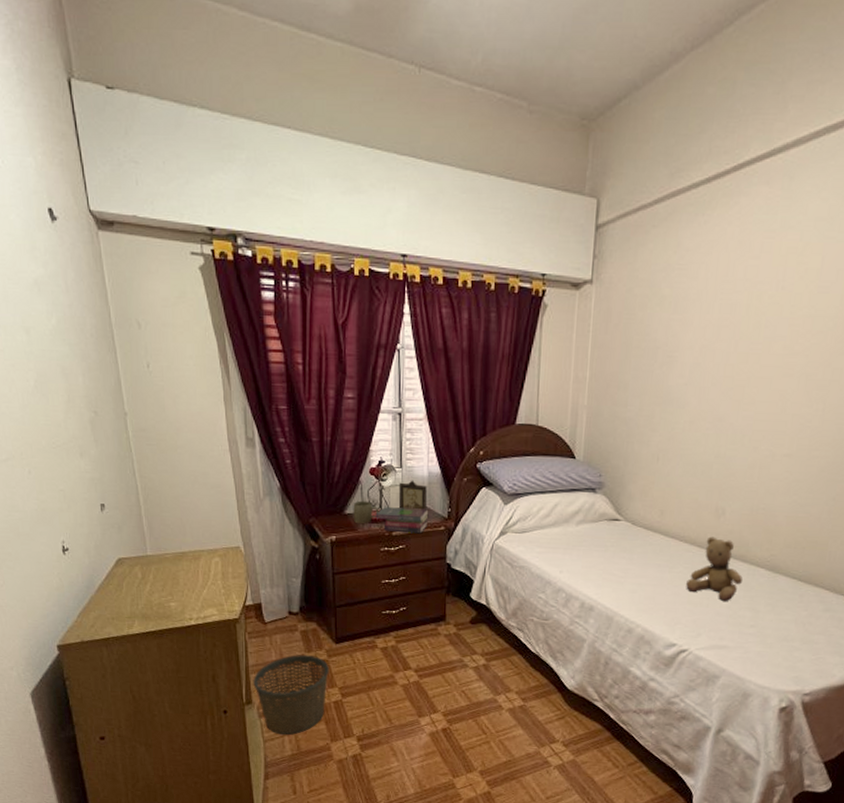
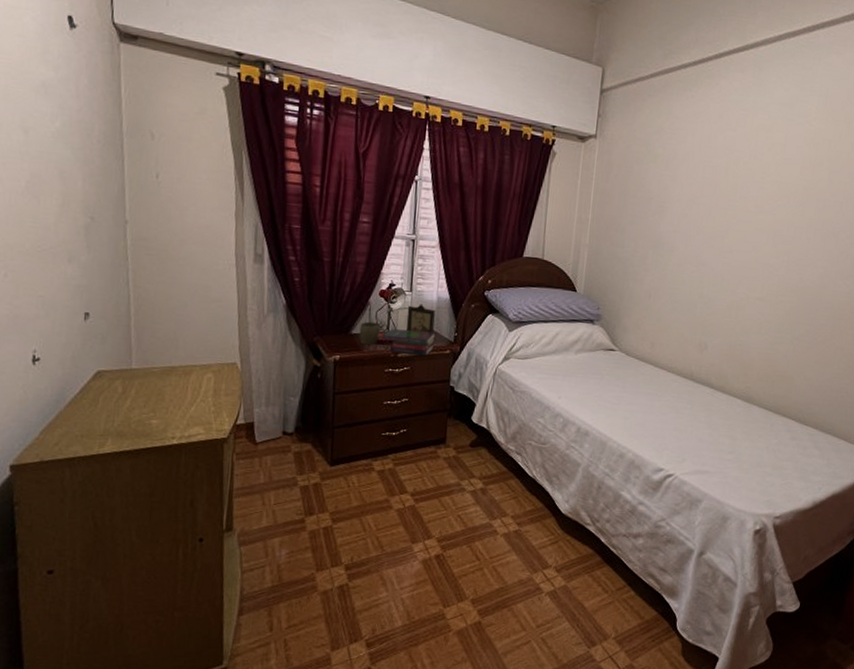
basket: present [253,655,329,735] -> none [236,477,321,565]
teddy bear: present [686,536,742,601] -> none [673,368,722,429]

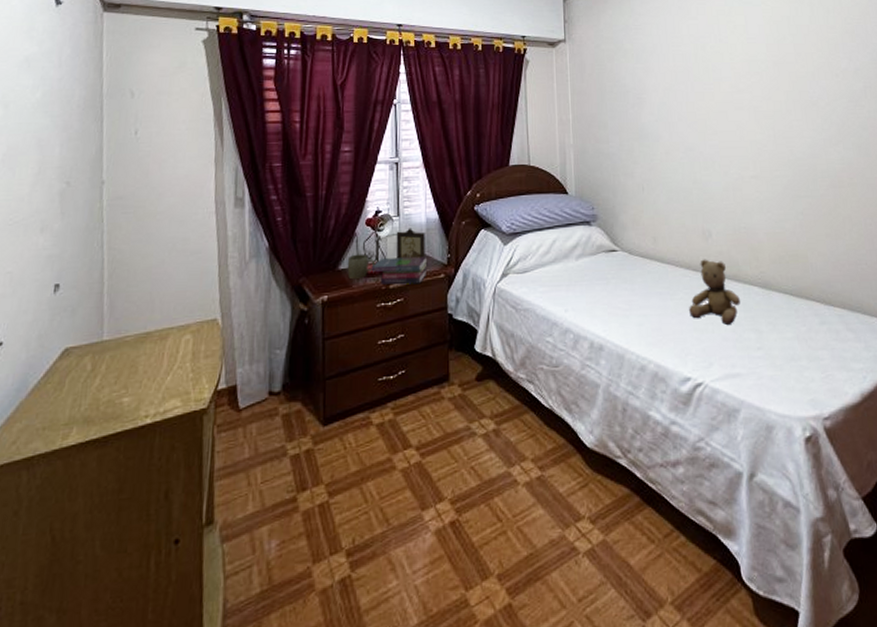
teddy bear: none [673,368,722,429] -> present [689,259,740,325]

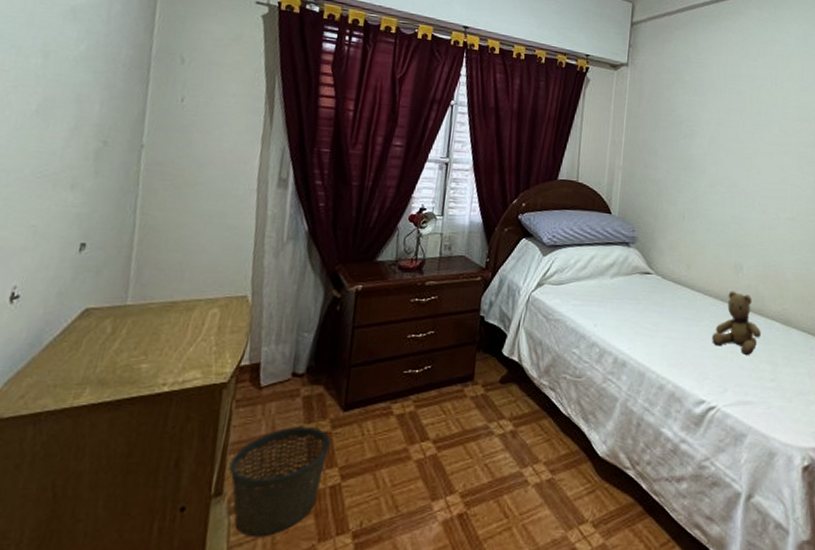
basket: none [217,445,314,564] -> present [228,427,331,538]
mug: present [347,253,376,280] -> none [385,248,414,273]
books: present [371,257,426,285] -> none [409,255,465,284]
photo frame: present [396,228,428,270] -> none [435,228,467,271]

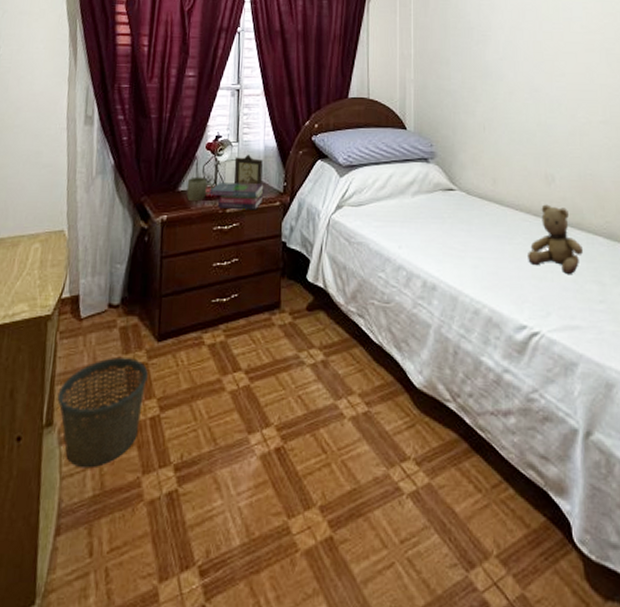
mug: none [385,248,414,273] -> present [186,176,214,202]
books: none [409,255,465,284] -> present [209,183,263,210]
photo frame: none [435,228,467,271] -> present [233,154,264,196]

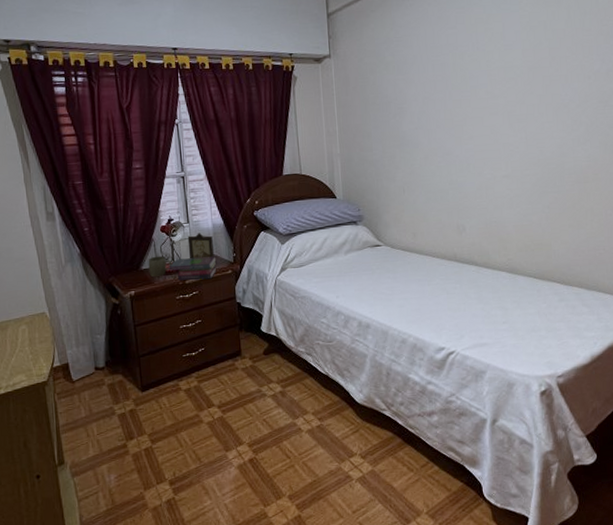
basket: present [57,358,148,468] -> none [64,406,138,491]
teddy bear: present [528,204,583,274] -> none [444,250,489,304]

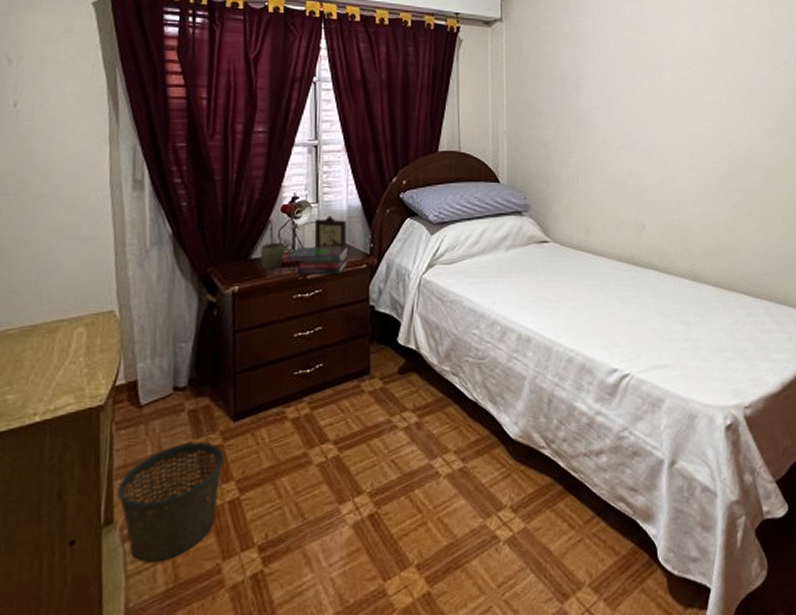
basket: none [64,406,138,491] -> present [117,441,224,563]

